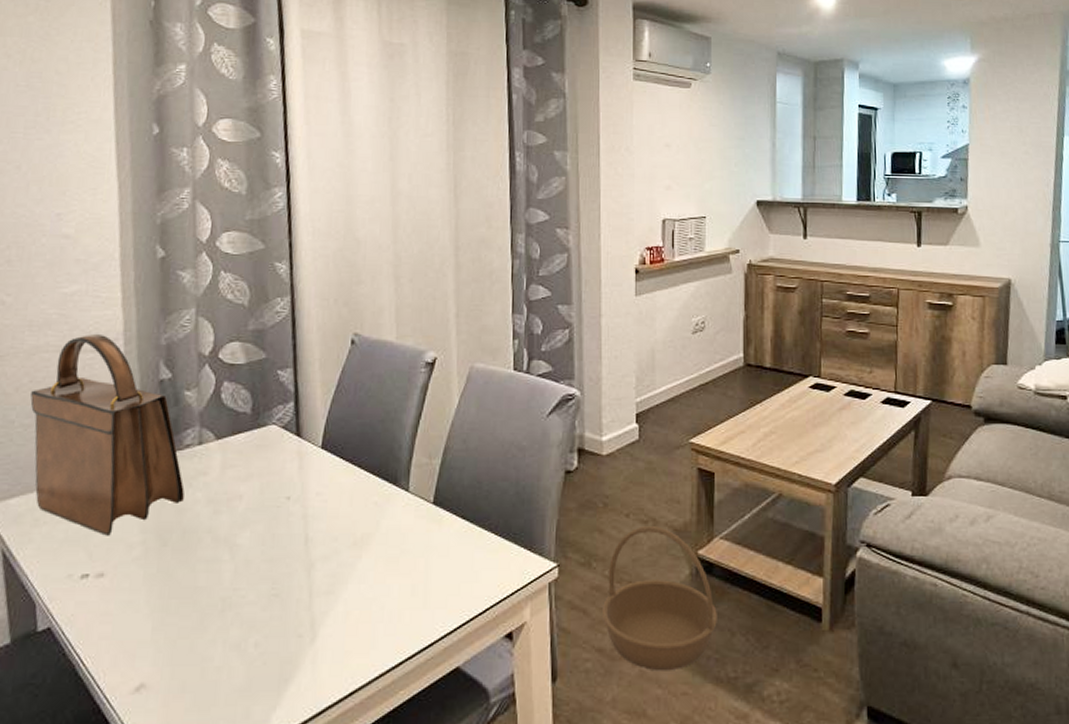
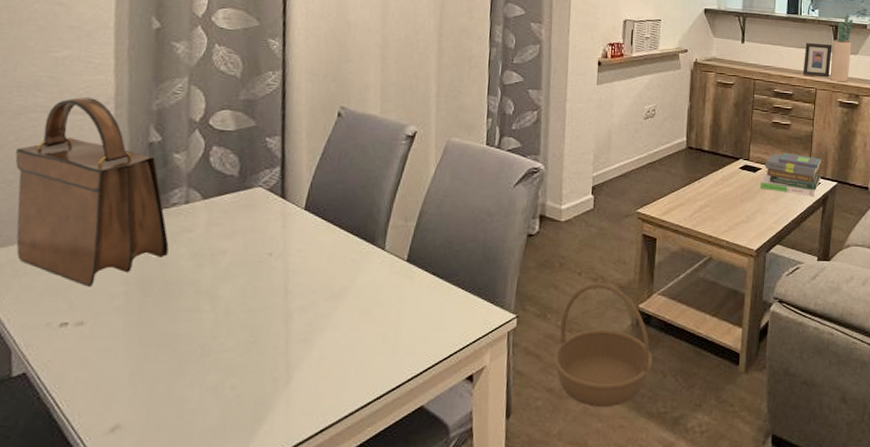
books: none [835,366,911,419] -> present [760,152,822,197]
picture frame: none [880,234,916,275] -> present [803,43,832,78]
vase: none [914,195,941,280] -> present [830,12,854,83]

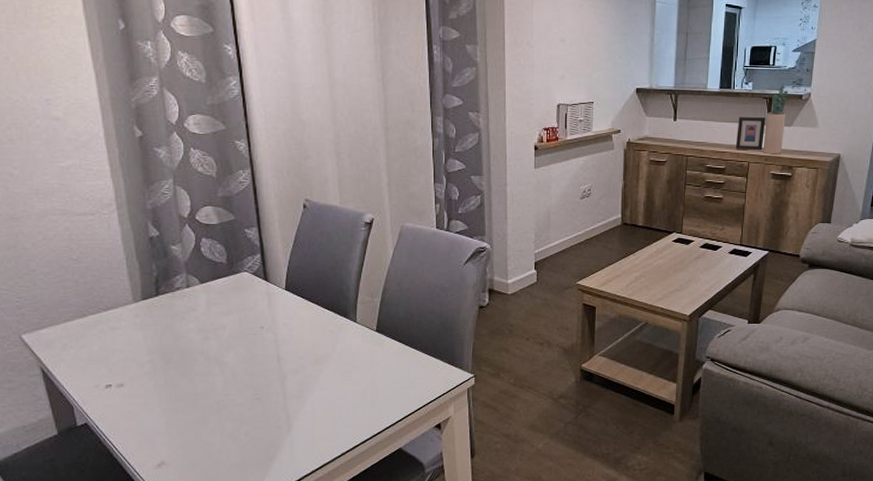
handbag: present [15,96,169,287] -> none [46,200,179,357]
basket: present [553,282,652,408] -> none [508,346,595,450]
books: present [760,152,822,197] -> none [692,225,754,266]

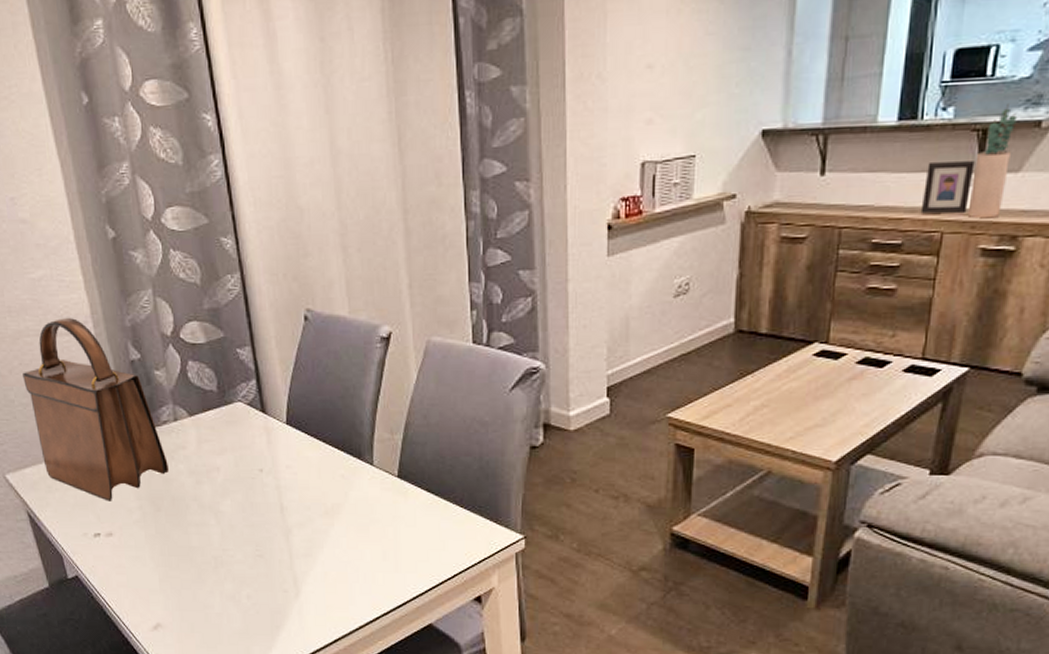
handbag: none [46,200,179,357] -> present [23,317,169,502]

